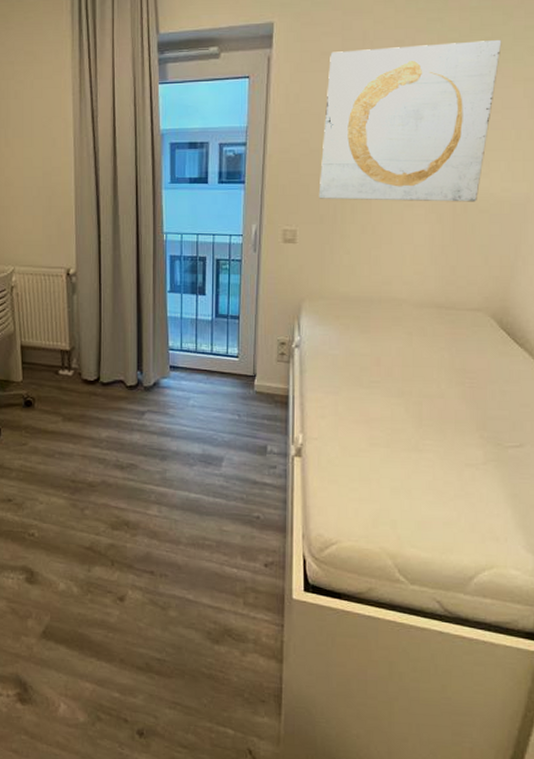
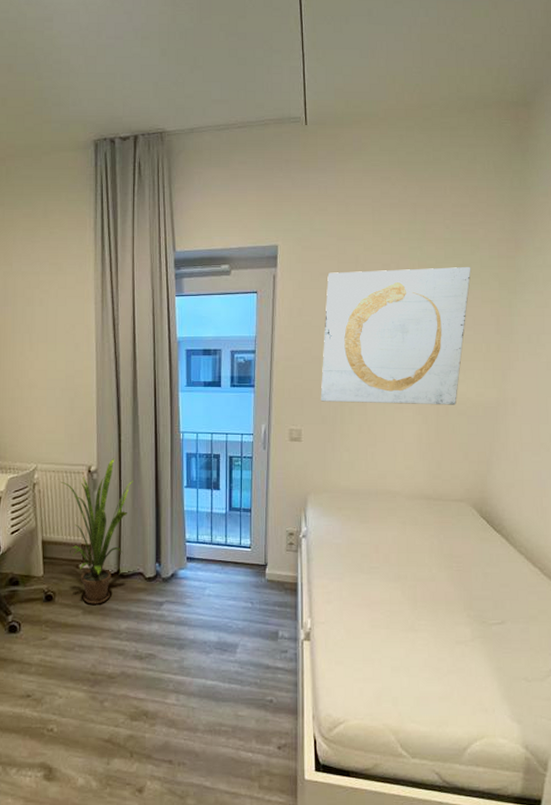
house plant: none [38,260,114,412] -> present [60,458,133,605]

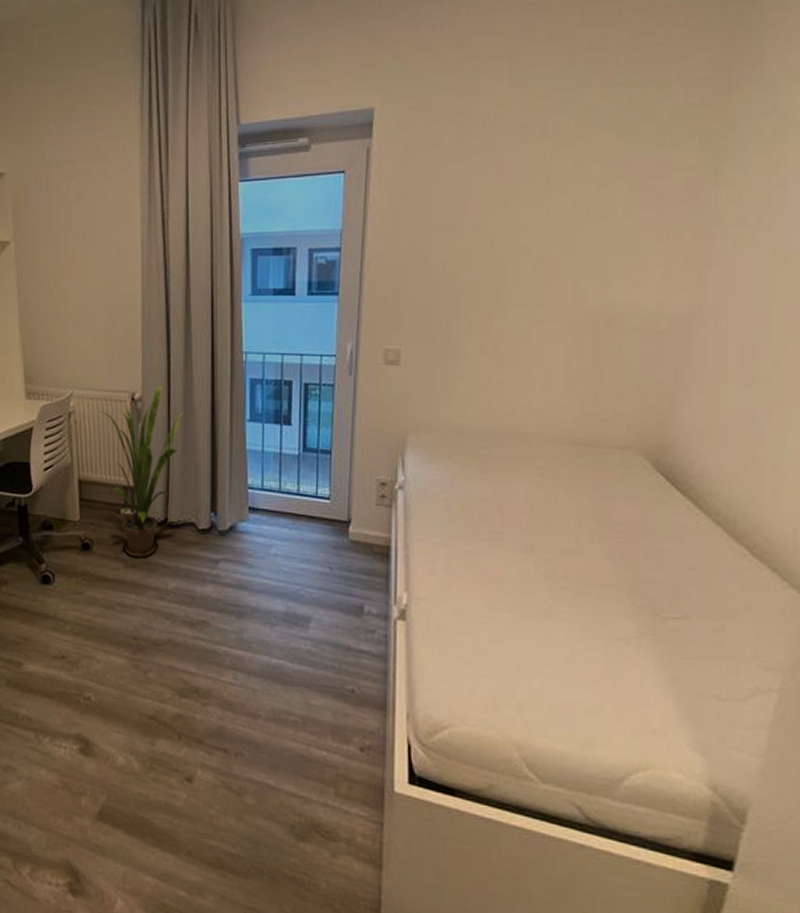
wall art: present [320,267,471,405] -> none [427,122,656,317]

